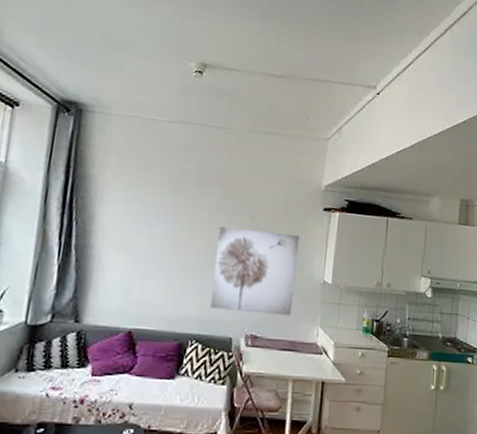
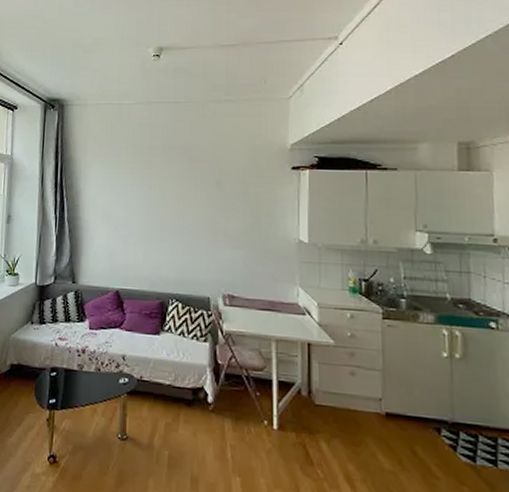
wall art: present [209,226,300,316] -> none [185,192,269,276]

